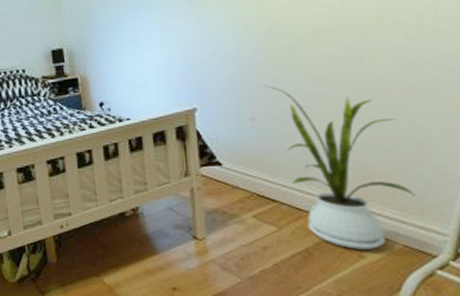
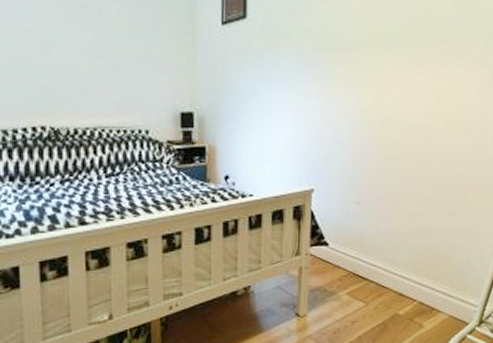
house plant: present [264,85,417,249] -> none [371,172,463,320]

